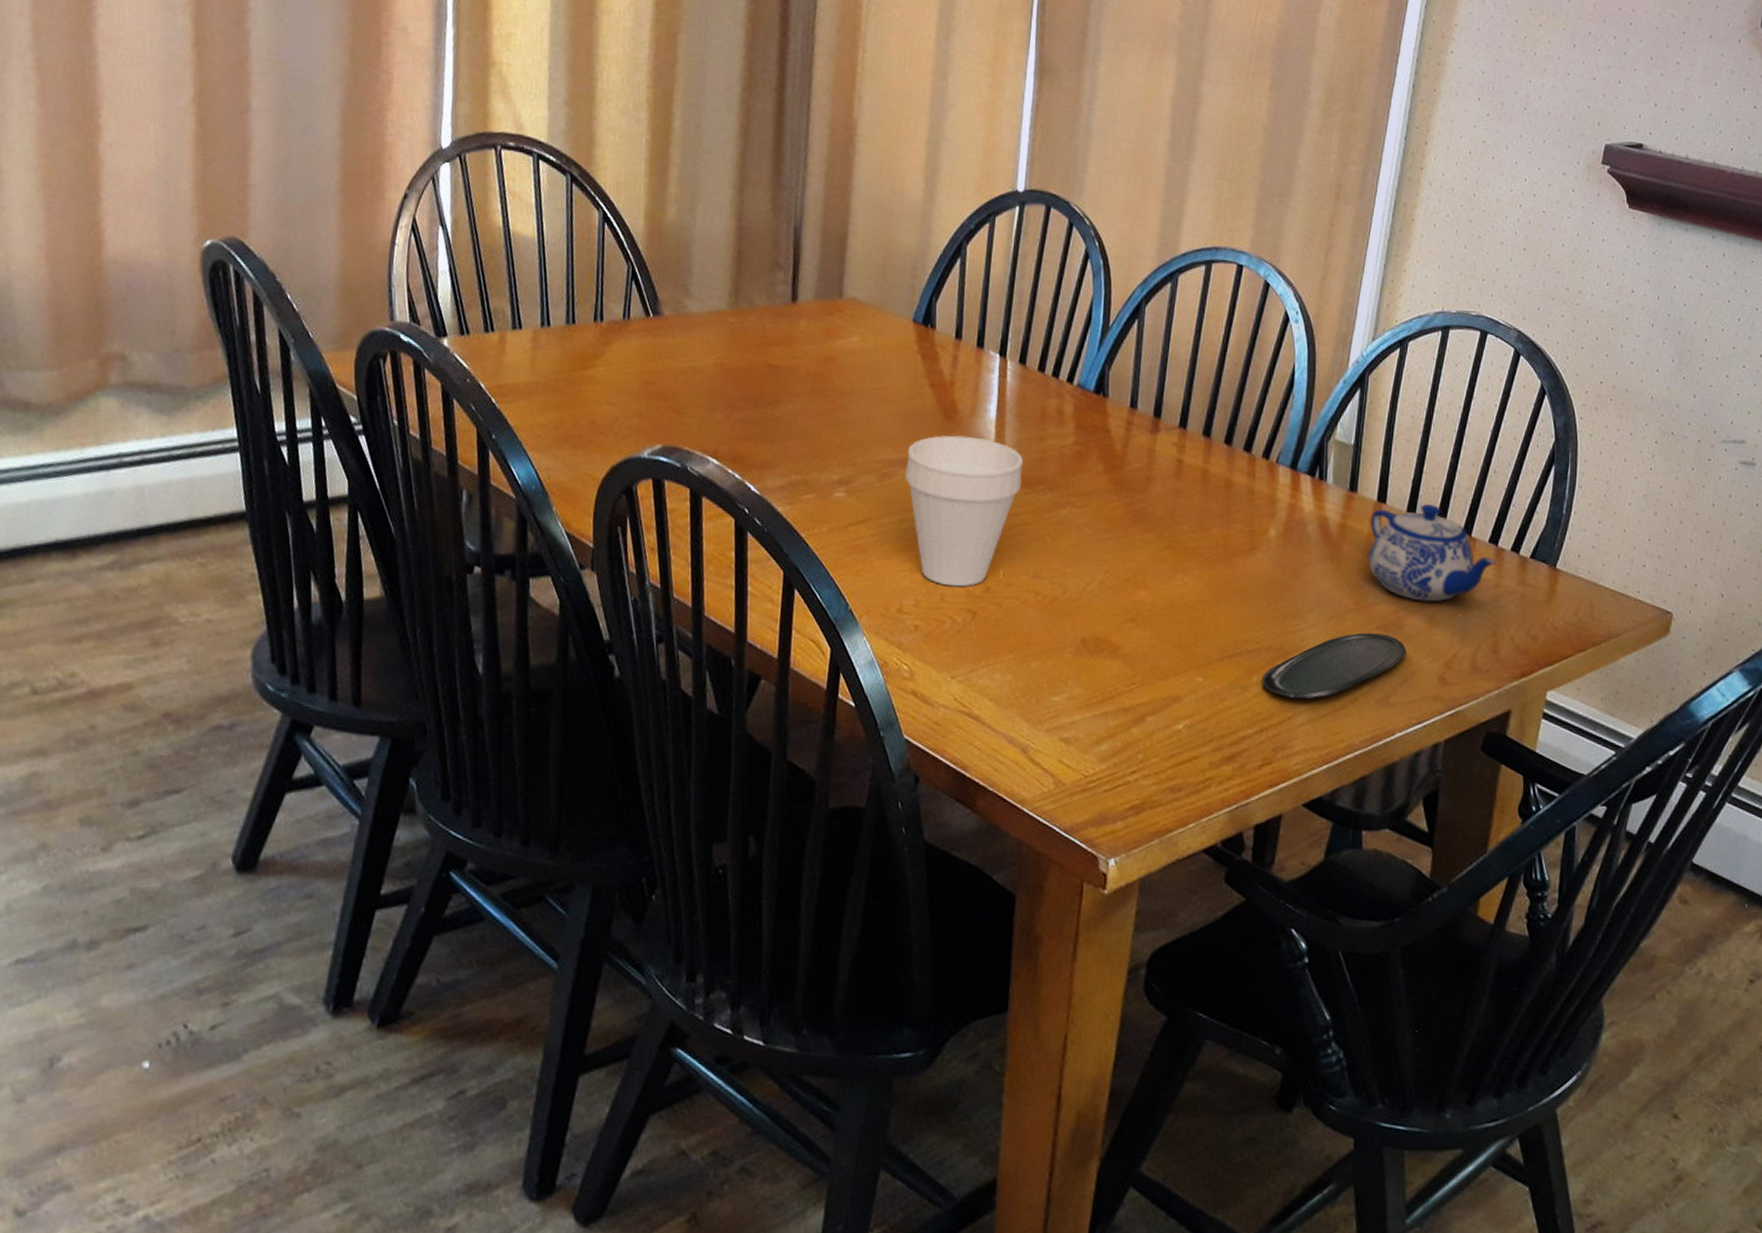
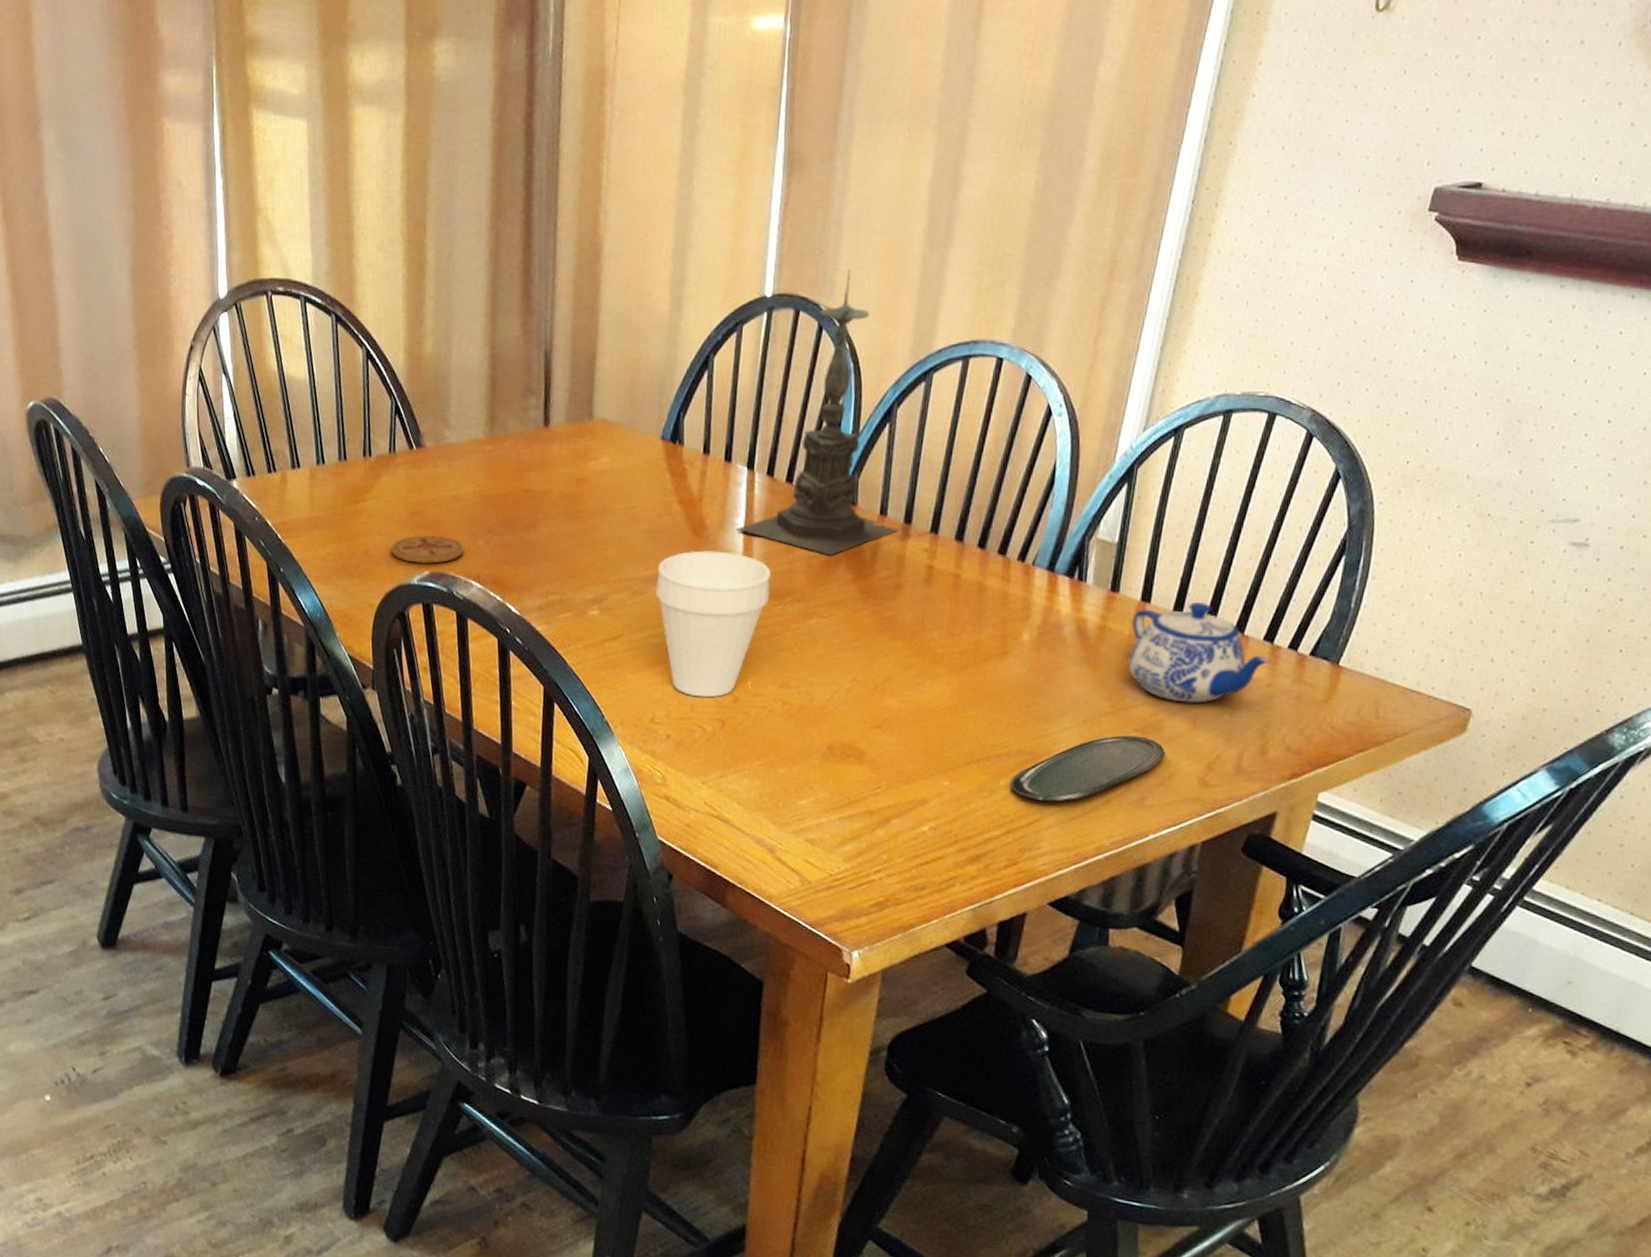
coaster: none [620,406,702,437] -> present [391,535,464,565]
candle holder: none [988,172,1154,446] -> present [736,269,905,556]

